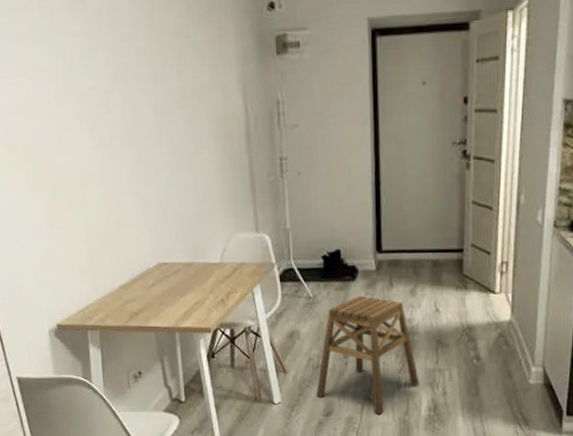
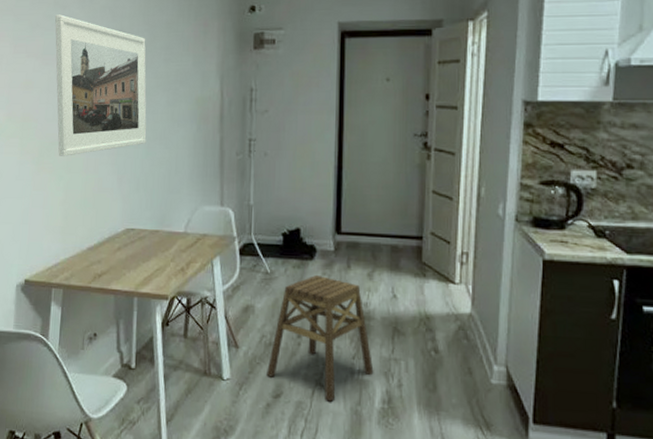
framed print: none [43,21,168,190] -> present [55,14,147,156]

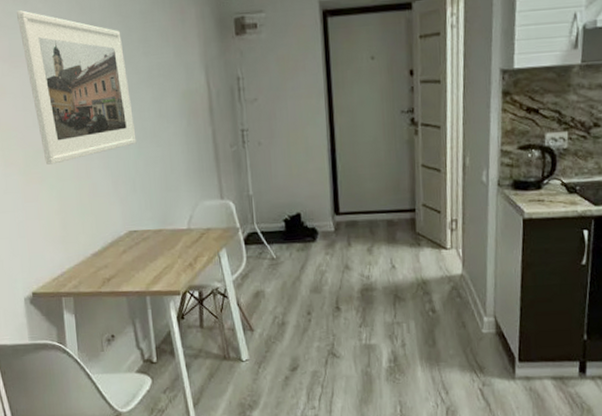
stool: present [267,274,374,402] -> none [282,255,380,367]

